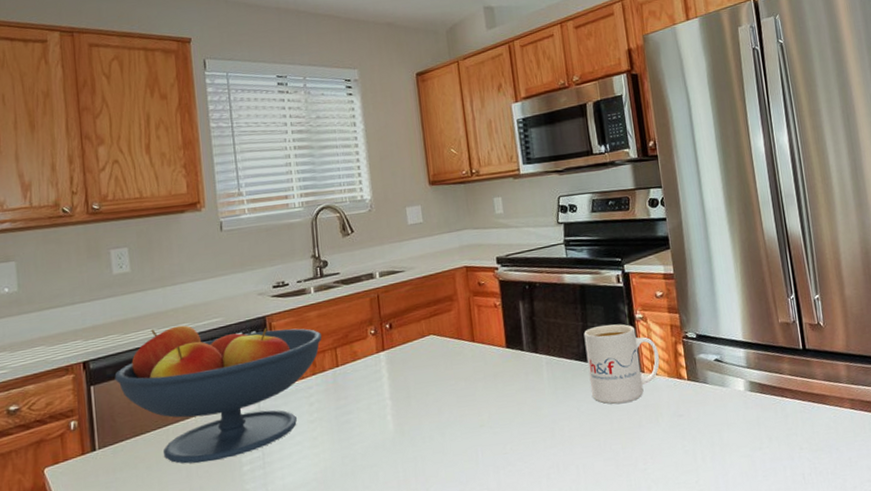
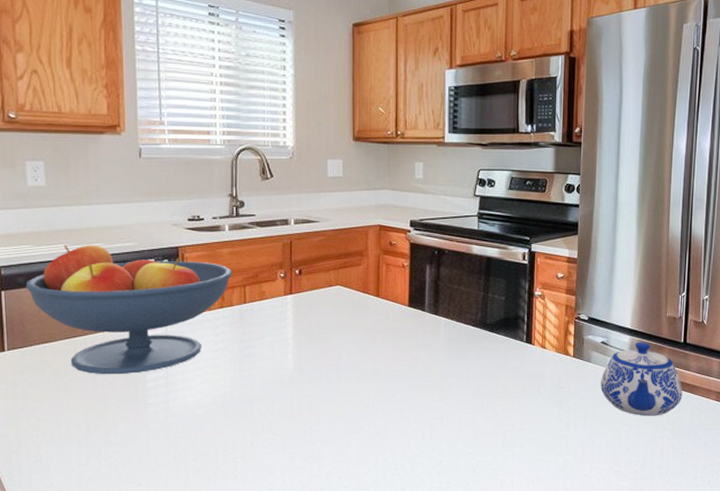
mug: present [583,324,660,404] -> none [482,297,551,370]
teapot: none [722,353,814,437] -> present [601,342,683,416]

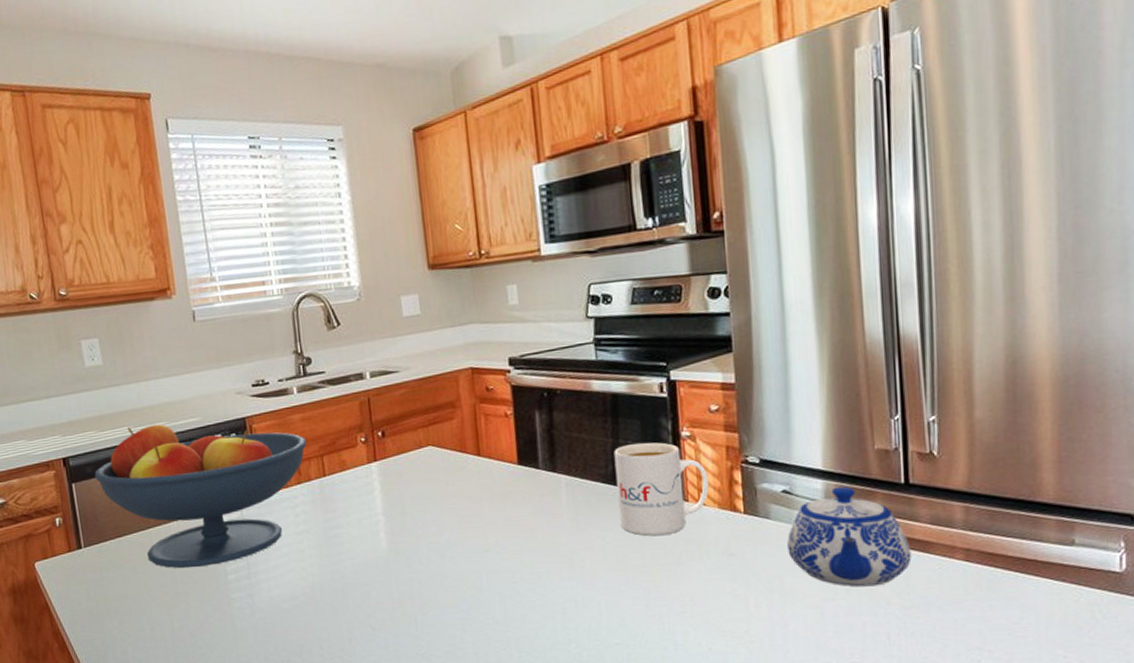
mug: none [482,297,551,370] -> present [614,442,710,537]

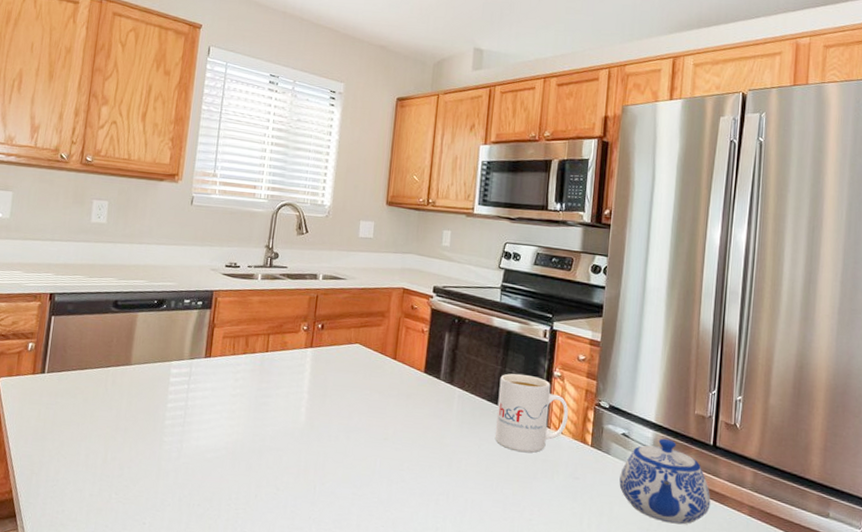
fruit bowl: present [94,424,307,569] -> none [73,278,259,409]

